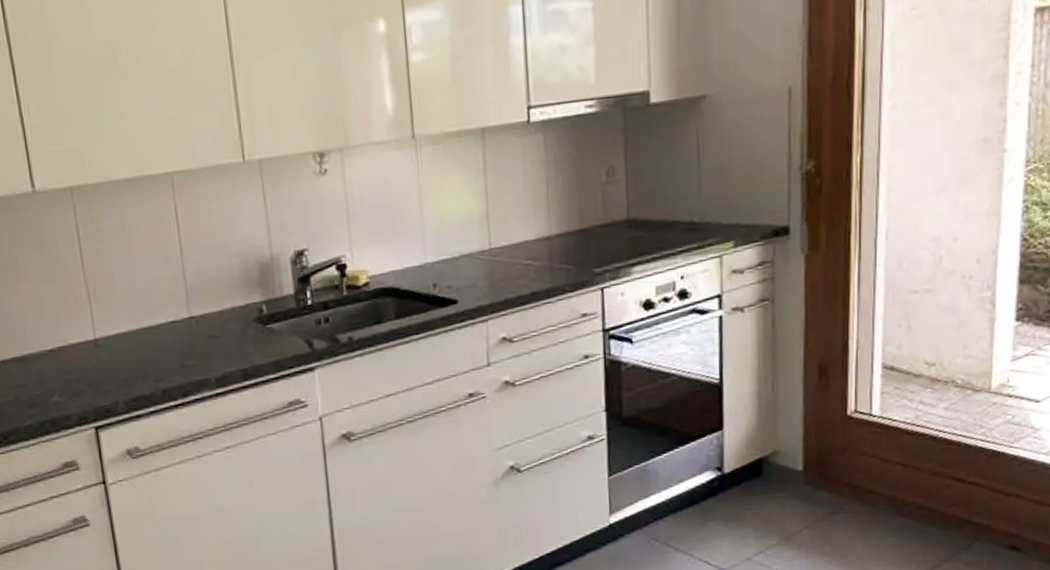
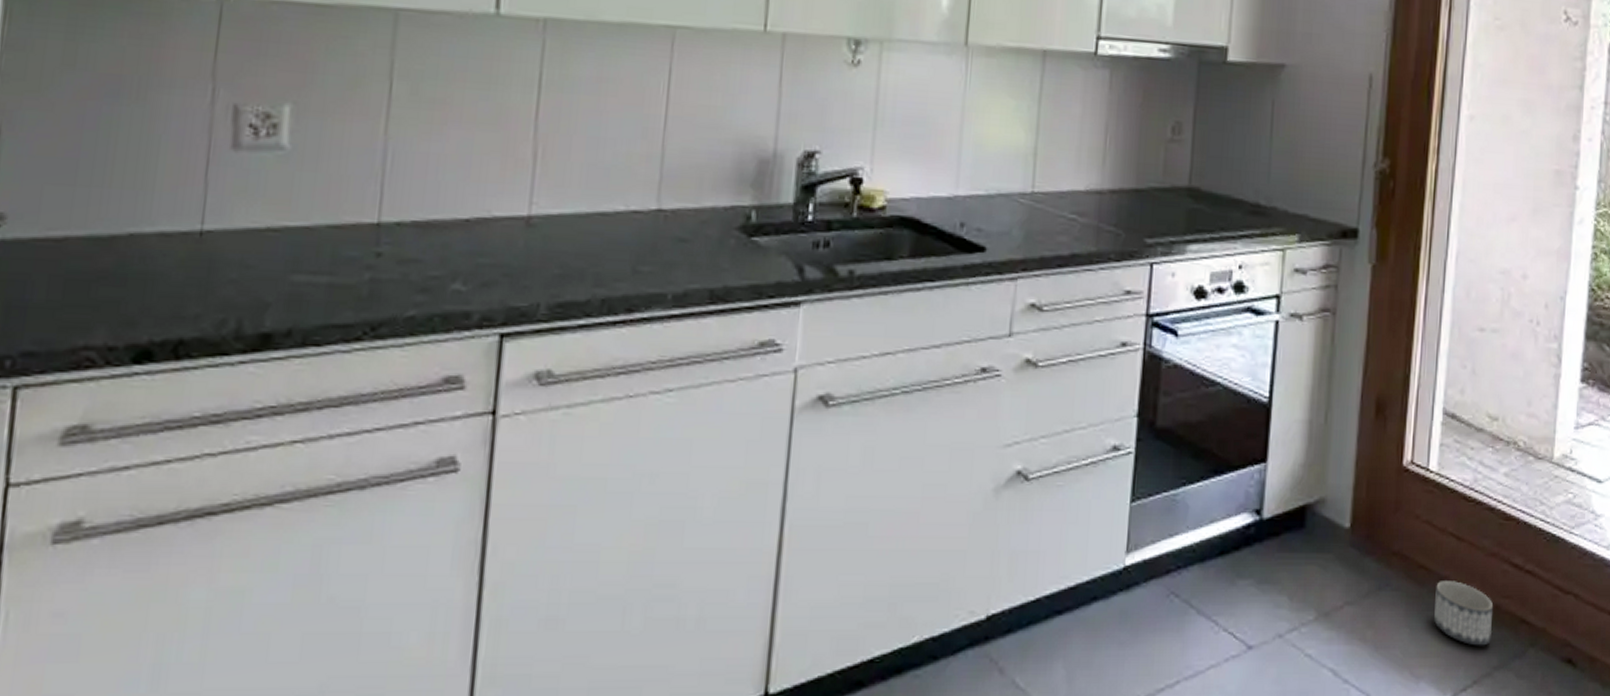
planter: none [885,498,940,546] -> present [1434,581,1494,646]

